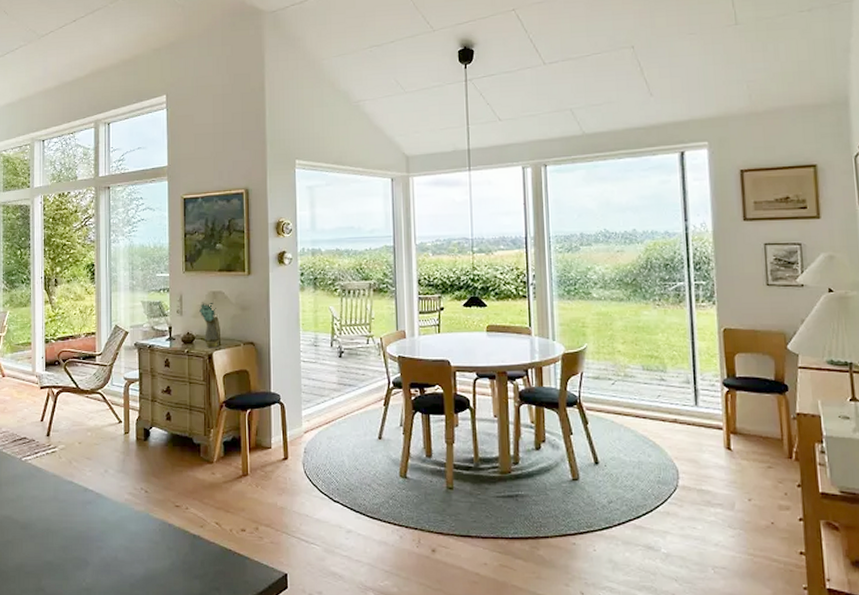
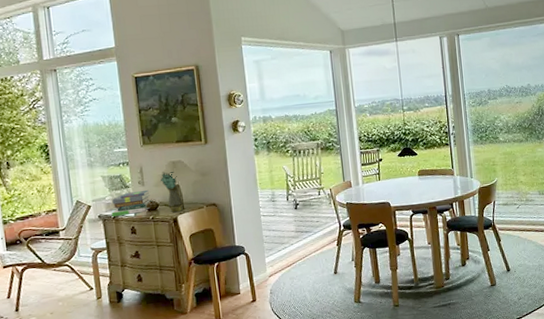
books: none [147,320,190,347] -> present [111,189,154,217]

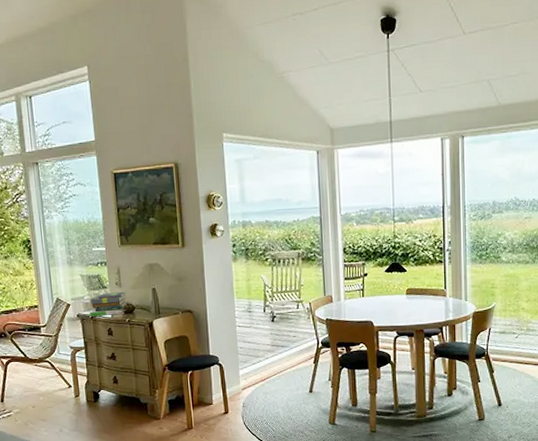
vase: present [160,172,184,213] -> none [137,274,160,317]

